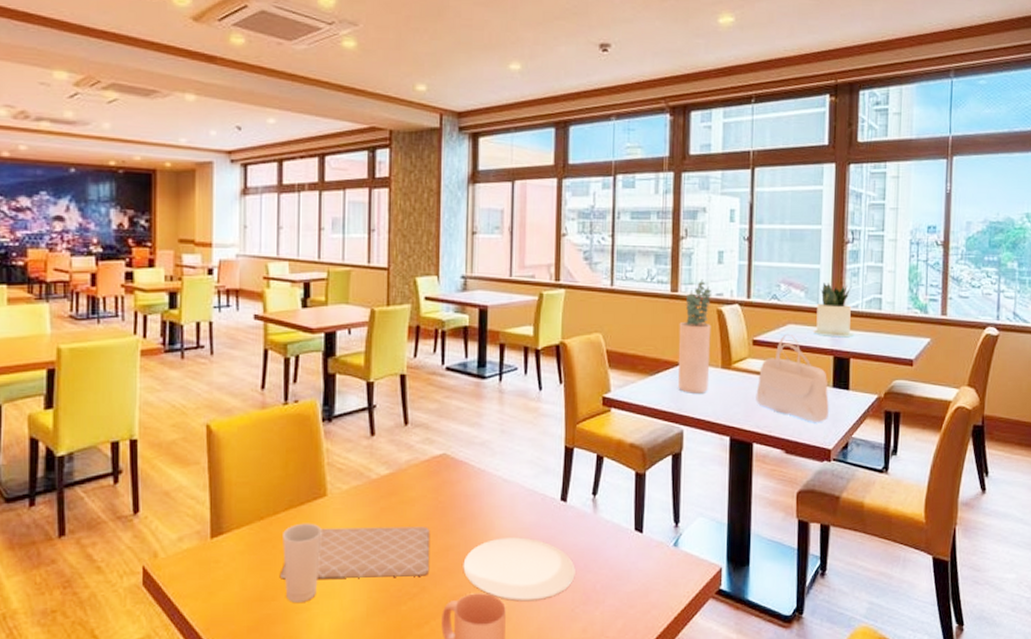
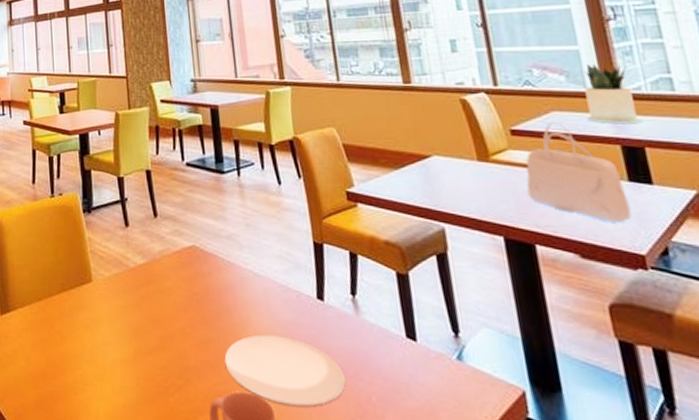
placemat: present [281,526,430,580] -> none [59,312,192,368]
cup: present [283,523,322,602] -> none [58,306,91,383]
vase: present [678,279,711,393] -> none [418,69,467,188]

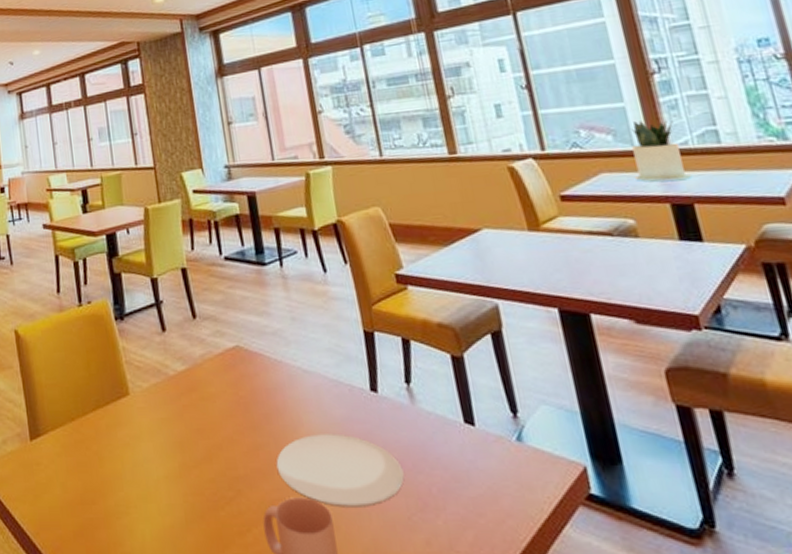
handbag: present [525,122,631,224] -> none [576,184,684,285]

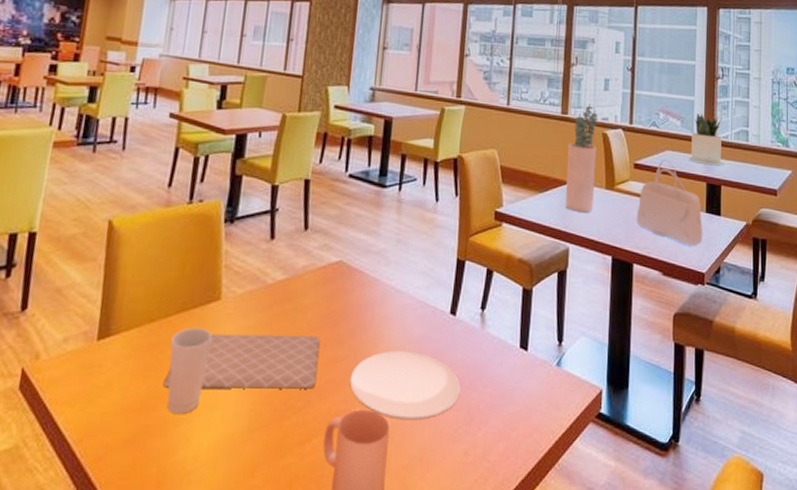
cup: none [94,423,134,506] -> present [167,327,212,413]
placemat: none [97,424,242,482] -> present [164,334,320,389]
vase: none [466,137,518,262] -> present [565,104,598,213]
handbag: none [576,184,684,285] -> present [636,160,703,247]

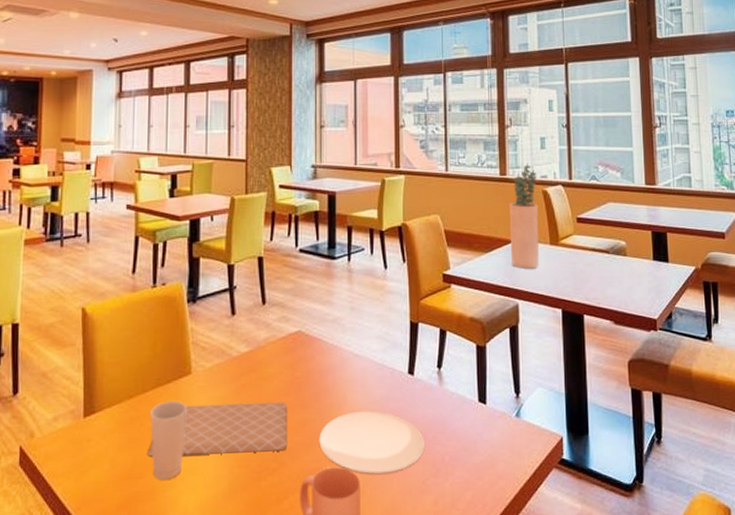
handbag: present [636,160,703,247] -> none [583,212,652,295]
planter: present [687,113,724,166] -> none [630,164,668,214]

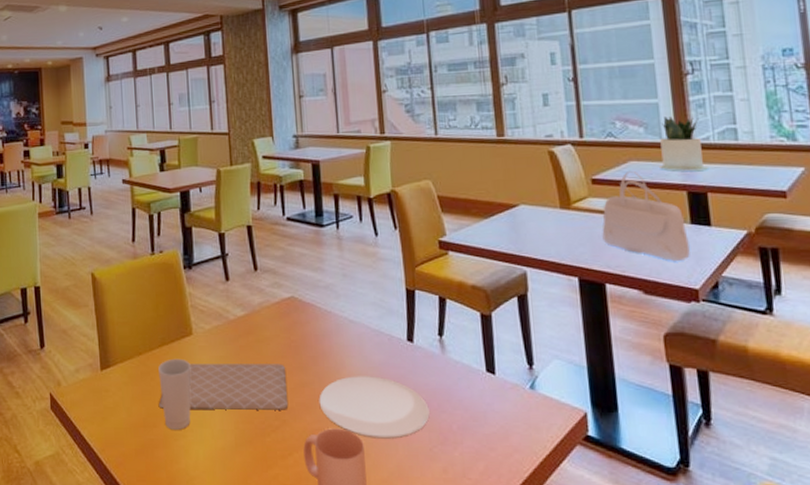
vase: present [509,163,540,269] -> none [509,122,549,235]
handbag: none [583,212,652,295] -> present [602,171,690,262]
planter: none [630,164,668,214] -> present [658,116,708,173]

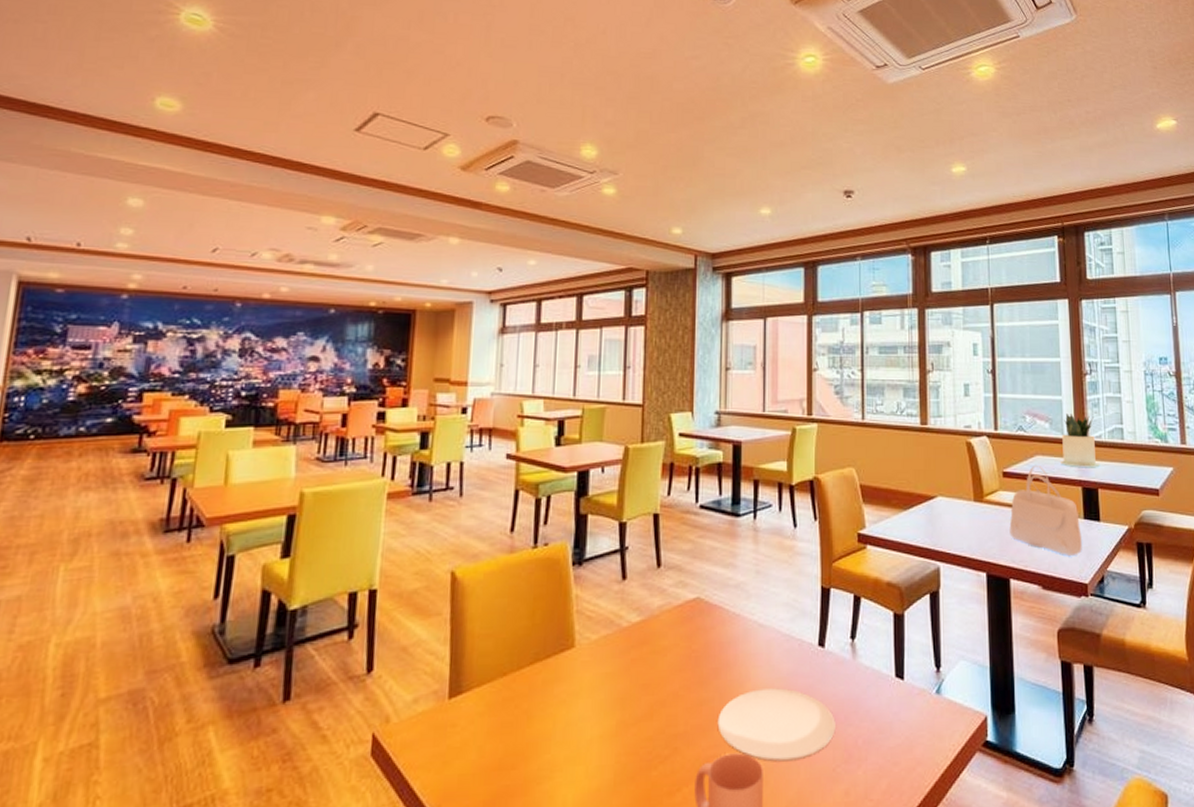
cup: present [158,358,191,430] -> none [525,678,568,771]
placemat: present [159,363,289,410] -> none [522,679,683,744]

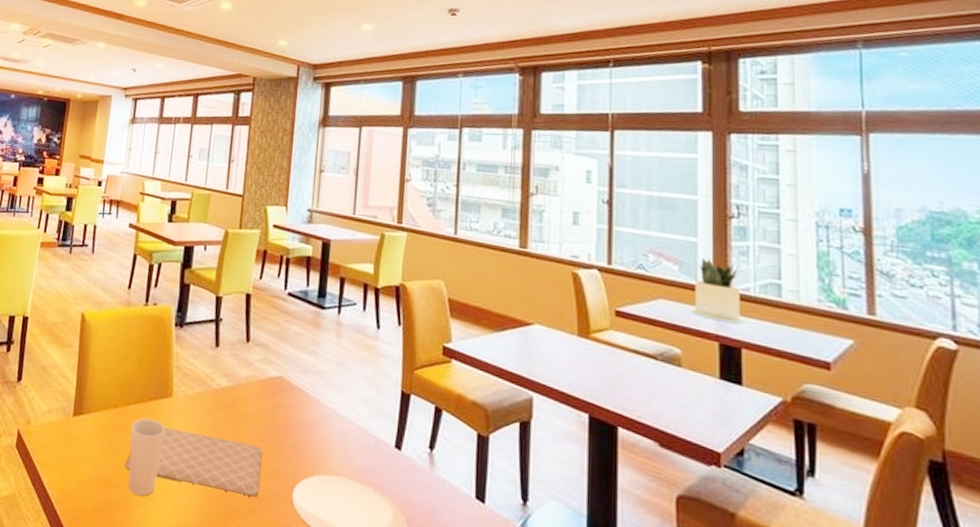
placemat: none [522,679,683,744] -> present [126,427,262,497]
cup: none [525,678,568,771] -> present [128,418,165,496]
handbag: present [1009,466,1082,557] -> none [620,310,715,418]

